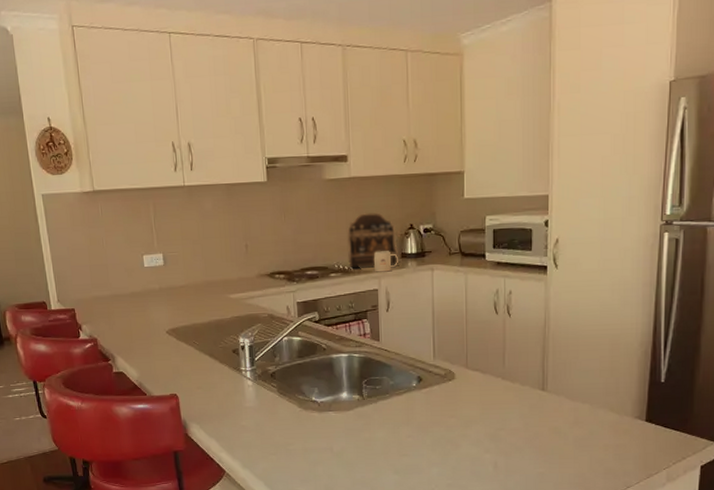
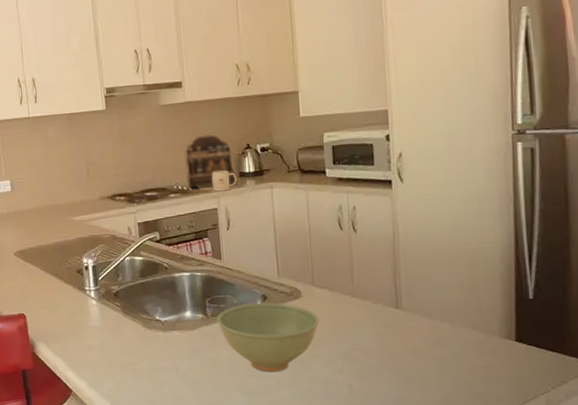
bowl: none [372,384,471,452] -> present [216,302,320,372]

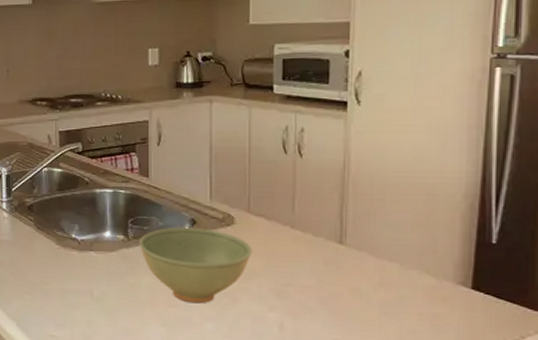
spice rack: present [184,134,238,190] -> none [116,38,176,99]
mug: present [211,170,238,192] -> none [144,79,173,102]

